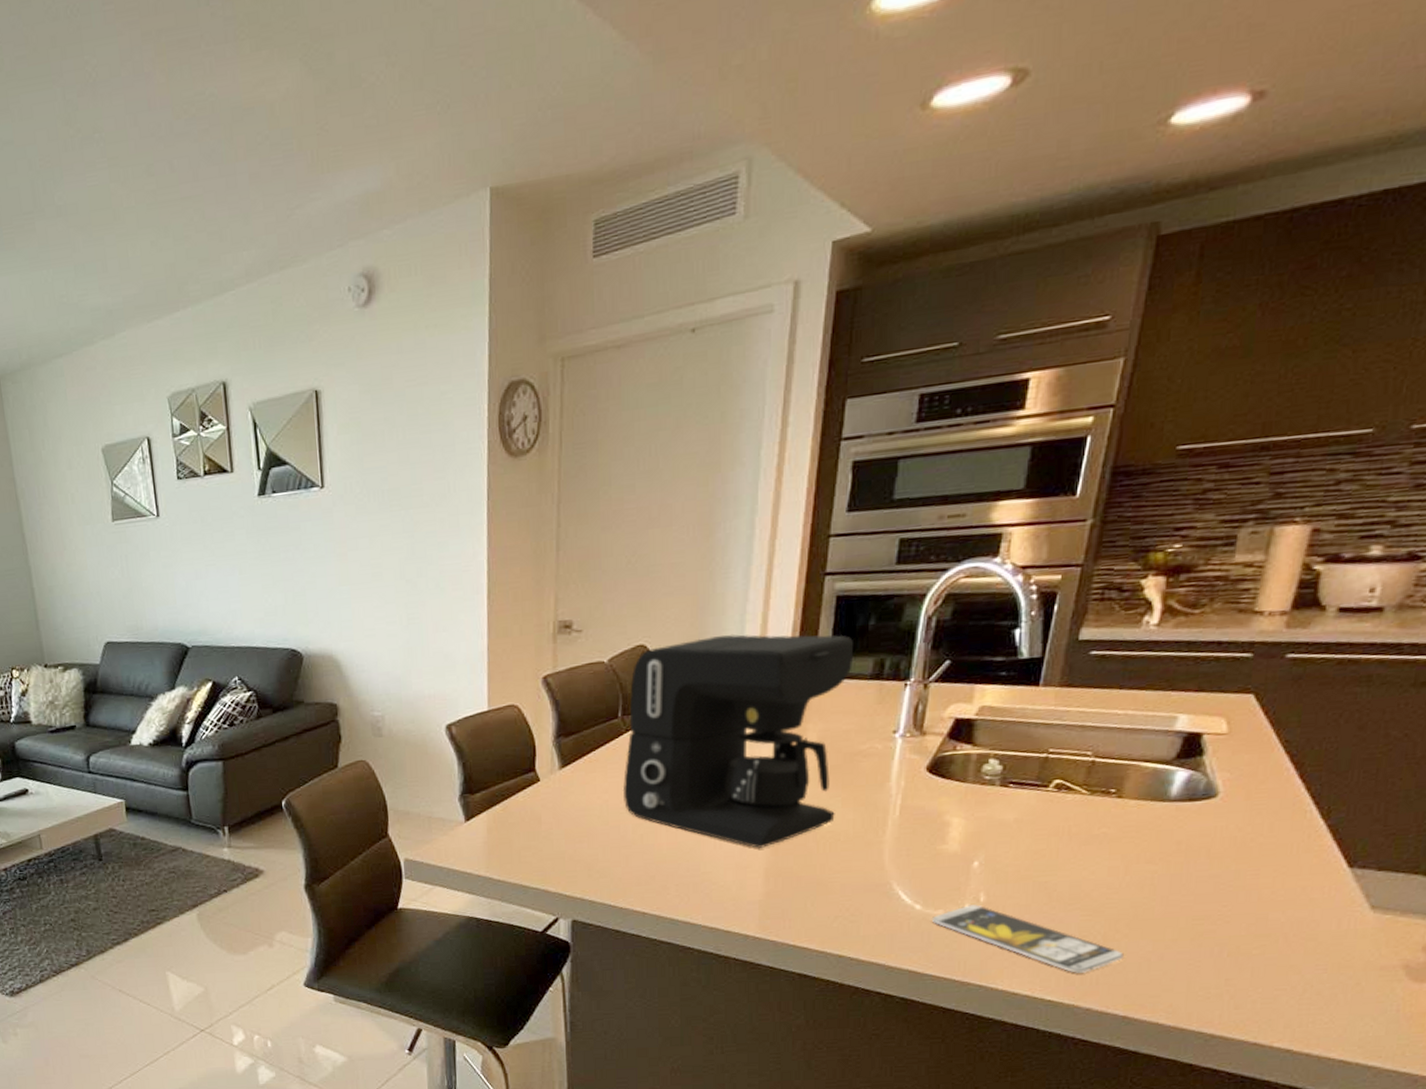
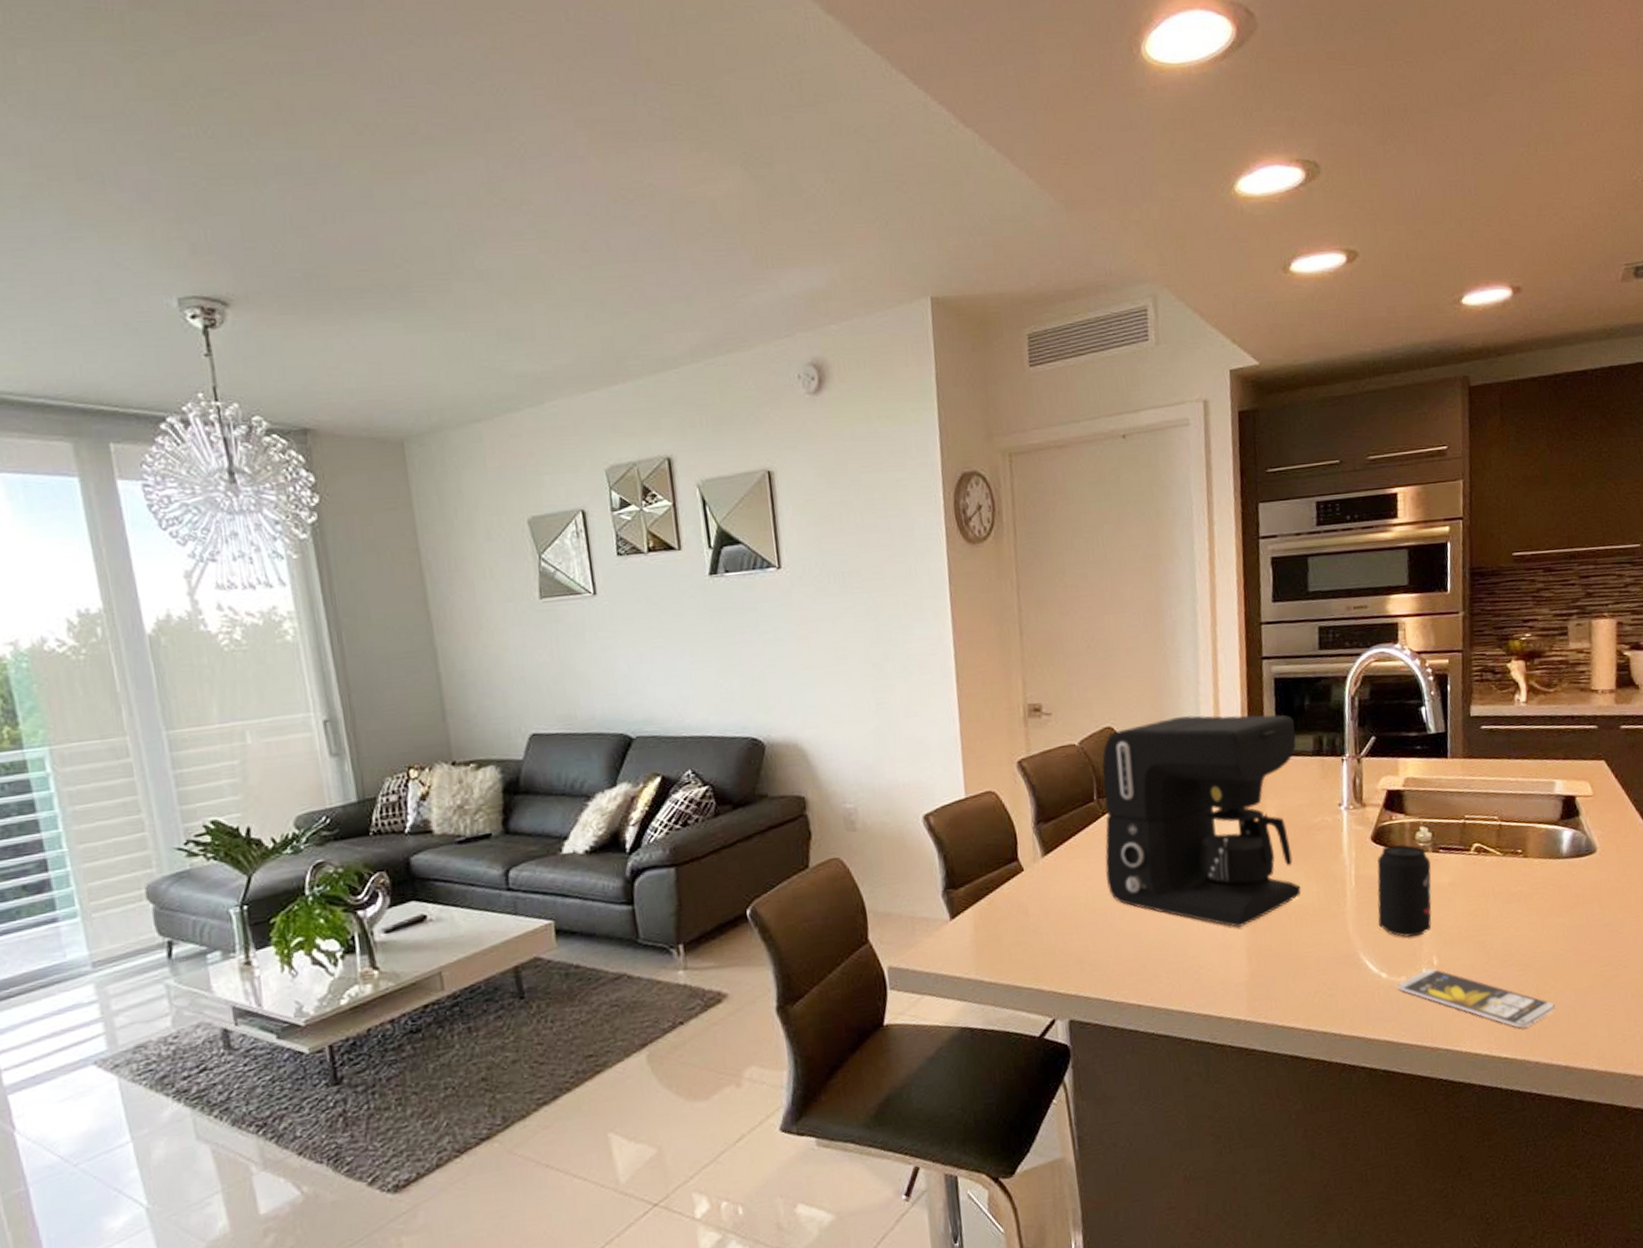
beverage can: none [919,775,997,872] -> present [1377,844,1432,938]

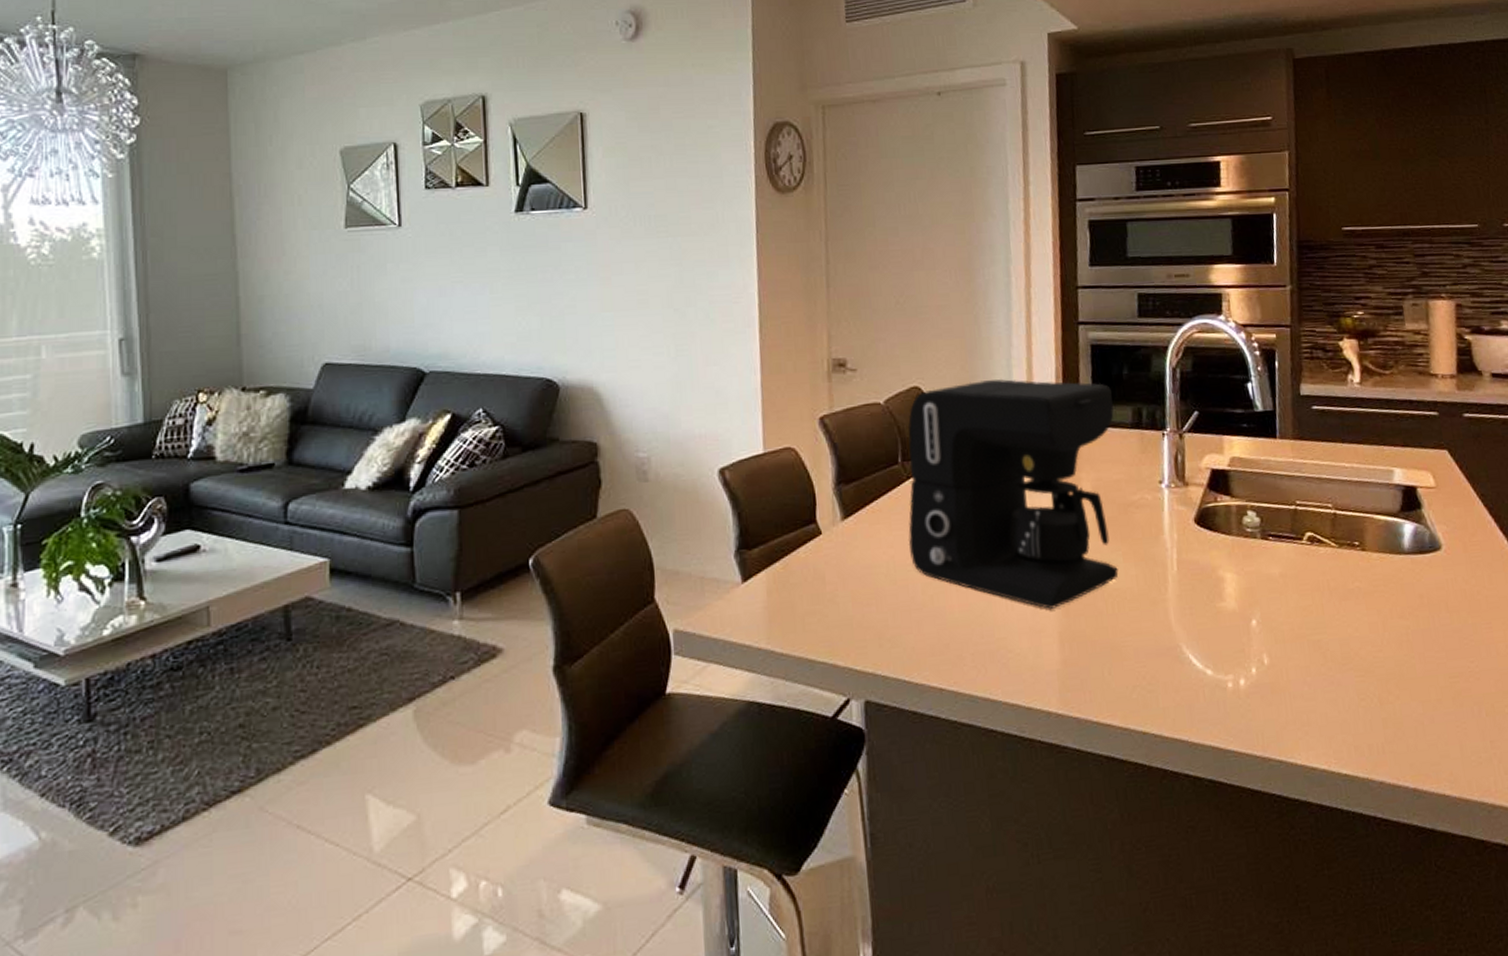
beverage can: present [1377,844,1432,938] -> none [1201,528,1261,632]
smartphone: present [1397,968,1555,1028] -> none [1223,667,1401,742]

